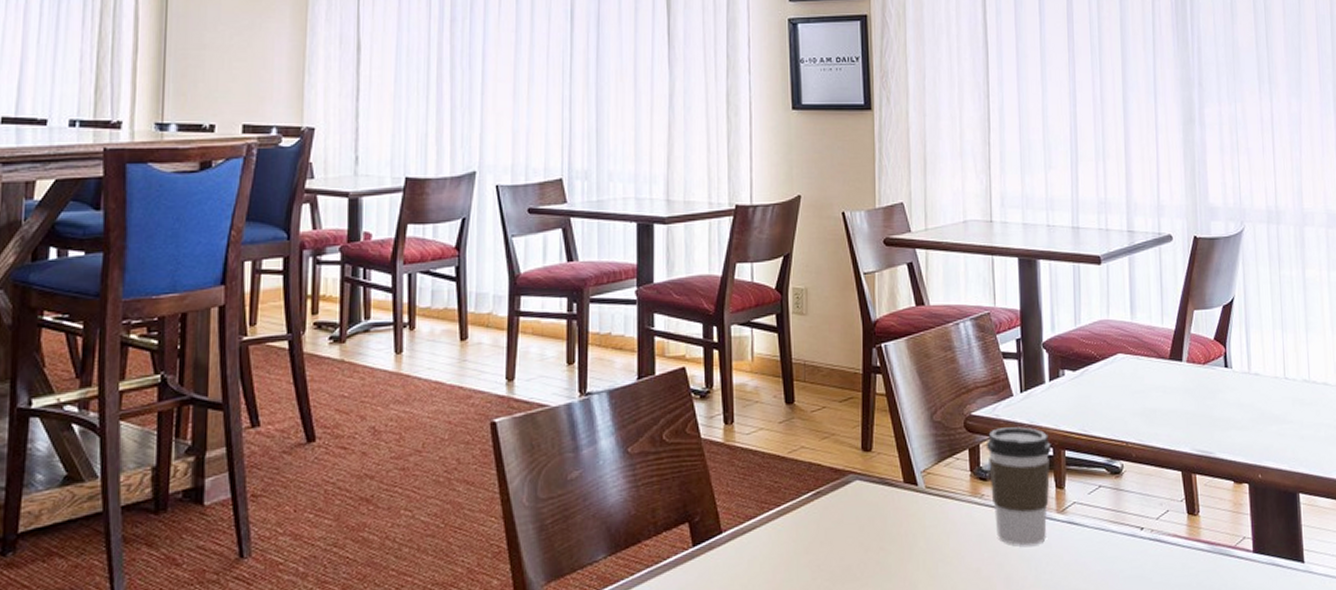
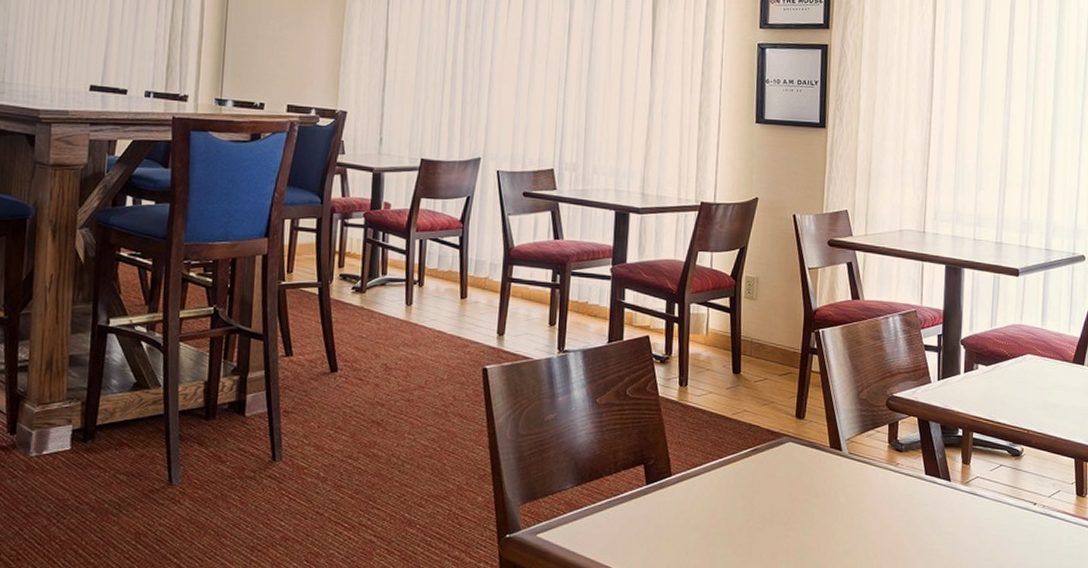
coffee cup: present [986,427,1052,546] -> none [903,409,961,509]

